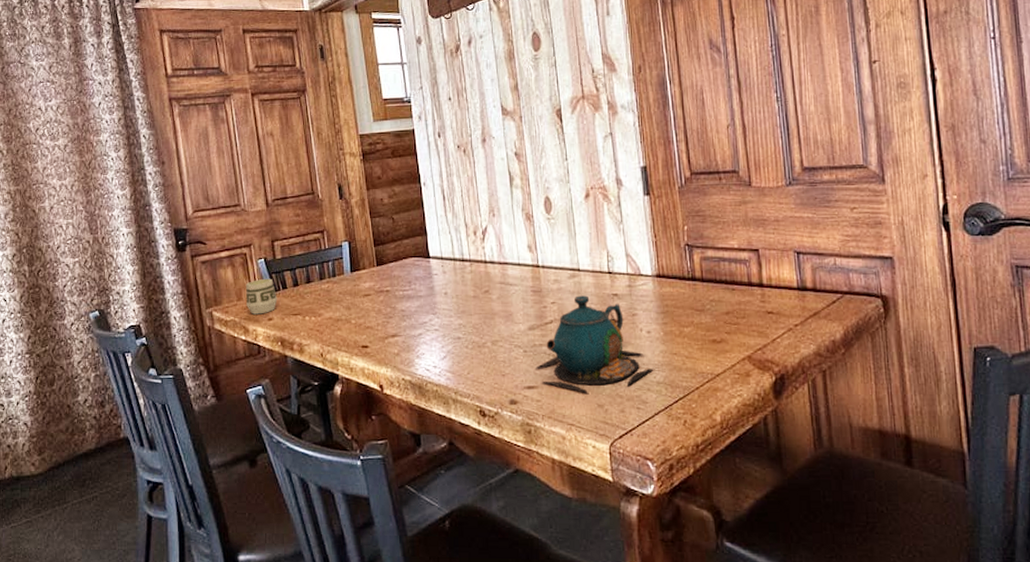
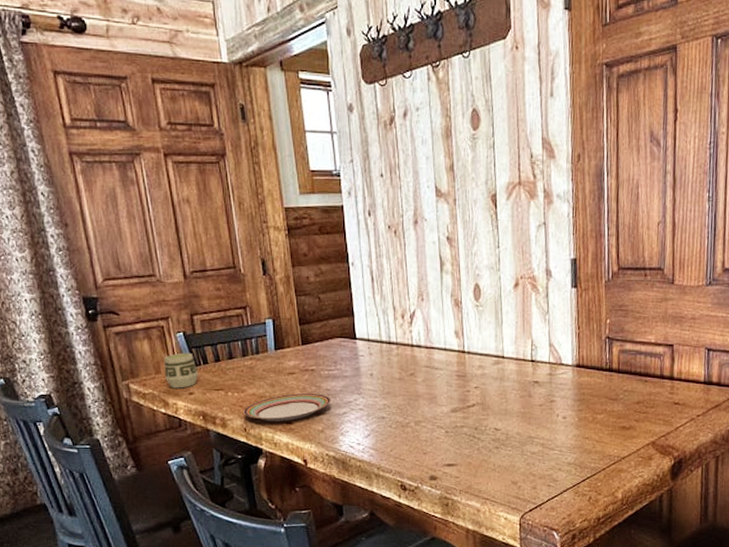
plate: none [320,315,407,345] -> present [243,393,331,422]
teapot: present [535,295,654,393] -> none [456,381,566,471]

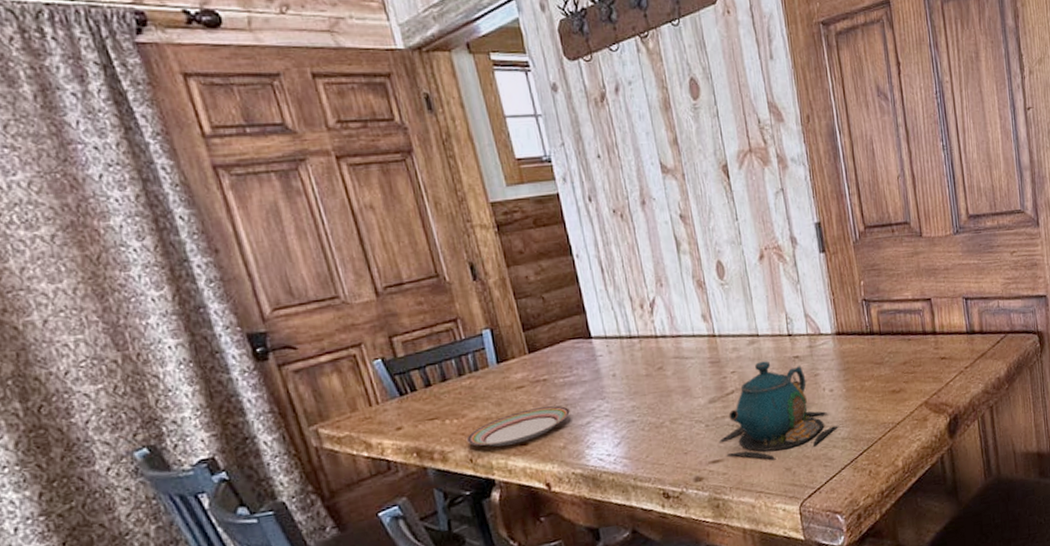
cup: present [163,352,198,388] -> none [359,381,406,426]
teapot: none [456,381,566,471] -> present [719,361,838,459]

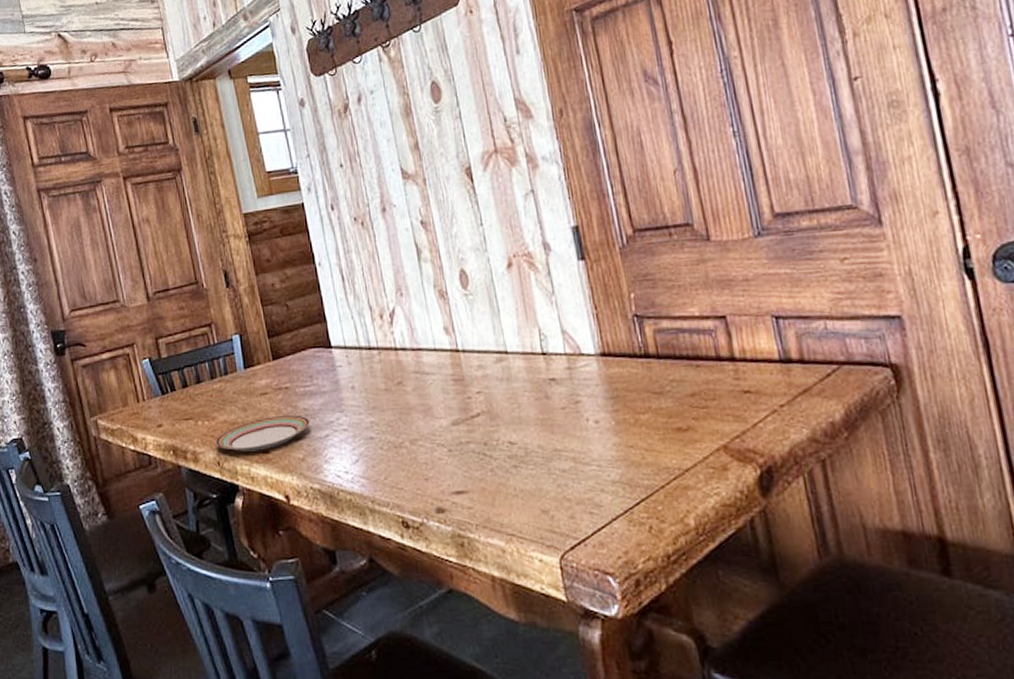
teapot: present [719,361,838,459] -> none [463,382,607,497]

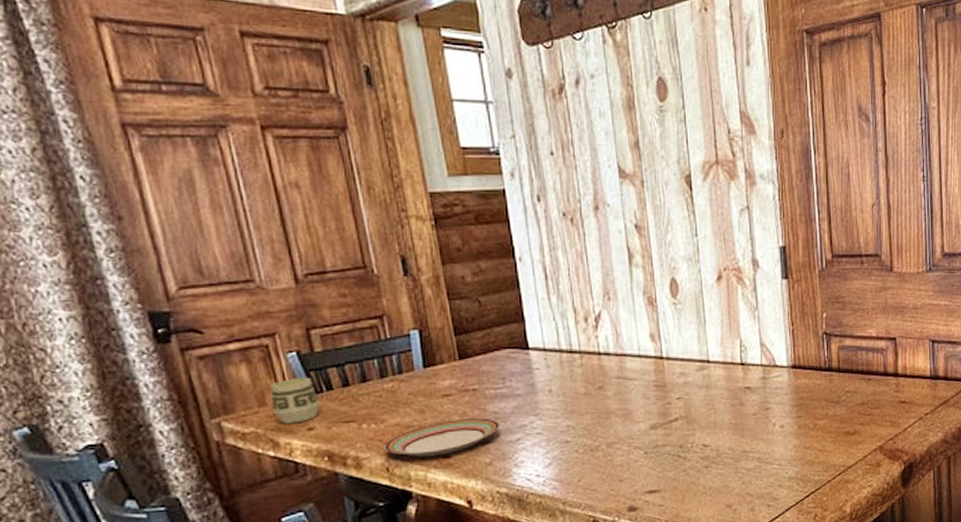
cup: none [130,380,166,421] -> present [270,377,320,424]

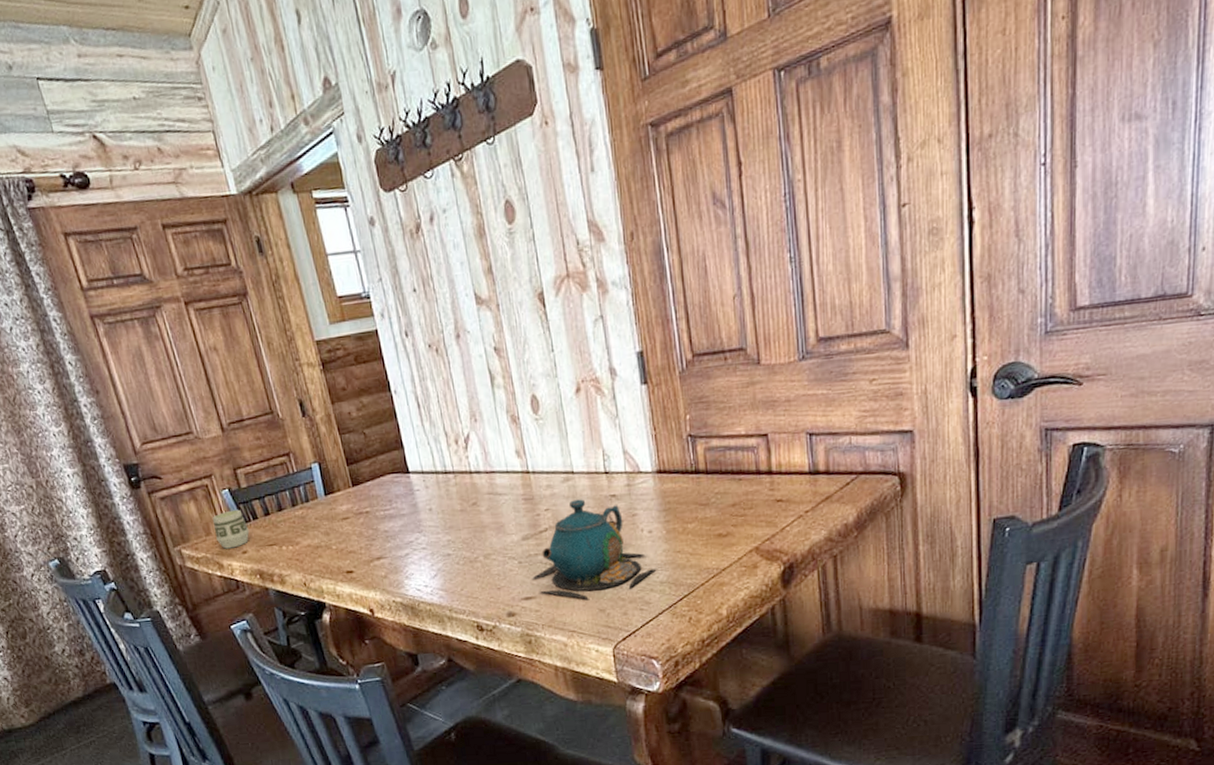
plate: present [384,418,501,457] -> none [300,537,391,573]
teapot: none [658,389,786,494] -> present [532,499,657,599]

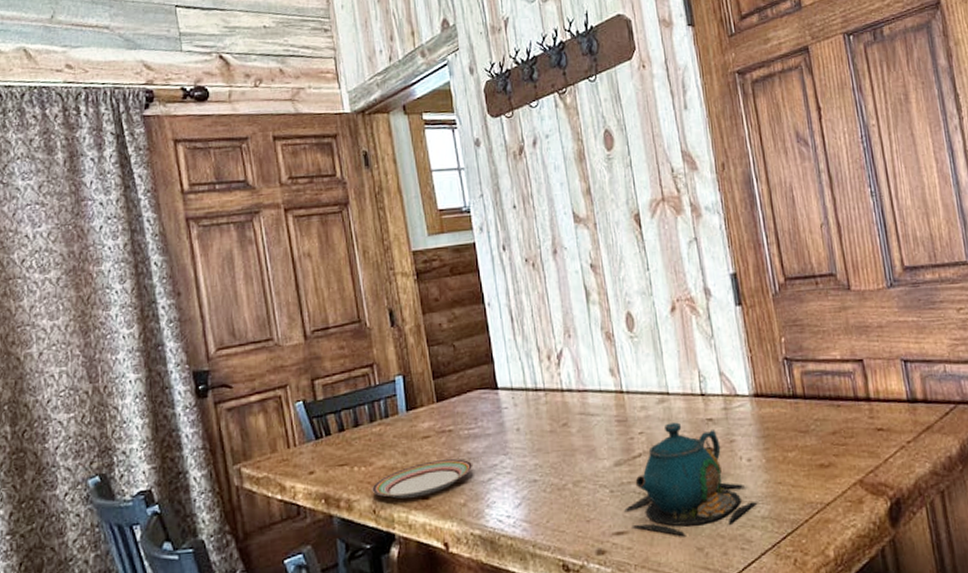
cup: present [212,509,250,549] -> none [280,424,320,469]
plate: none [300,537,391,573] -> present [372,459,474,499]

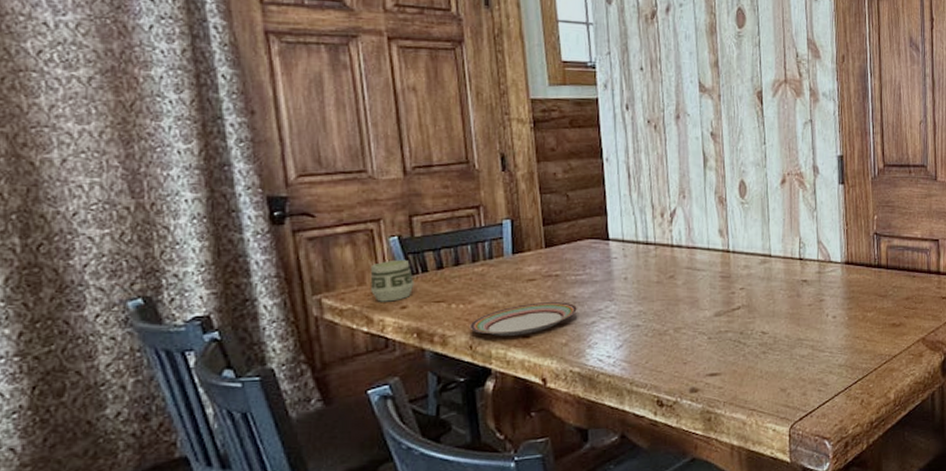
cup: none [280,424,320,469] -> present [370,259,415,302]
teapot: present [624,422,758,536] -> none [720,281,837,378]

